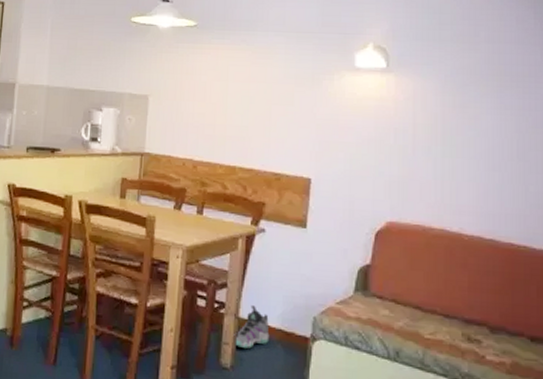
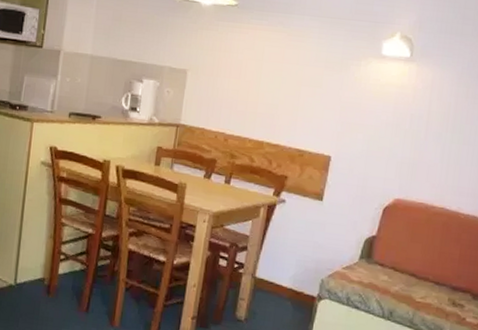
sneaker: present [234,305,270,350] -> none [250,267,282,305]

